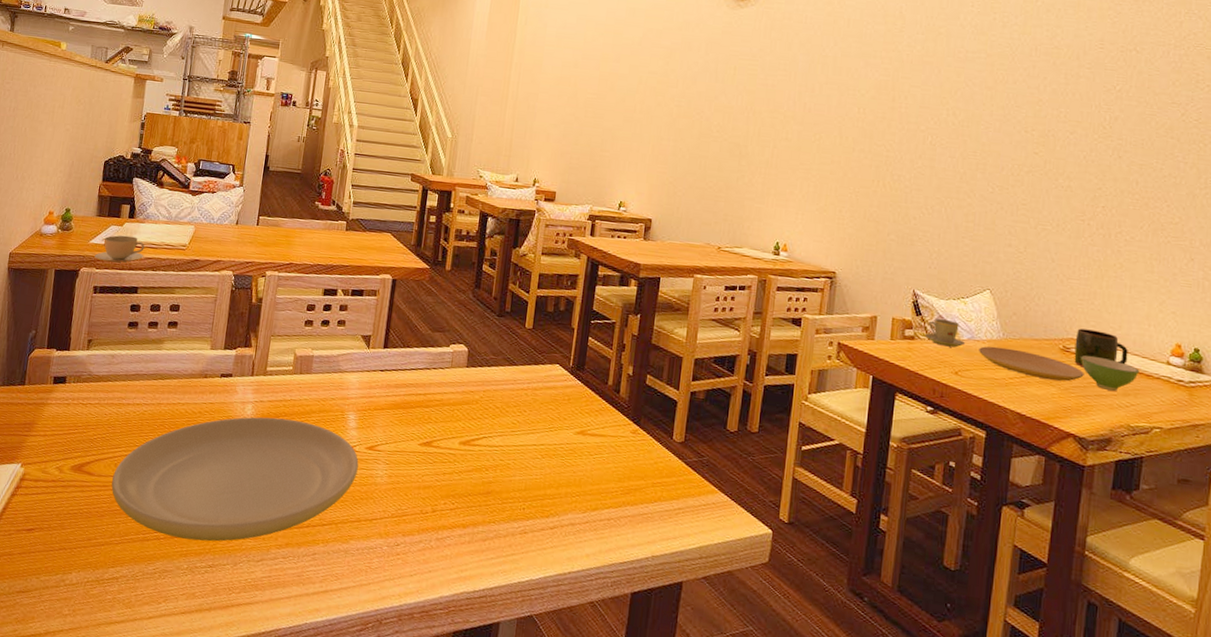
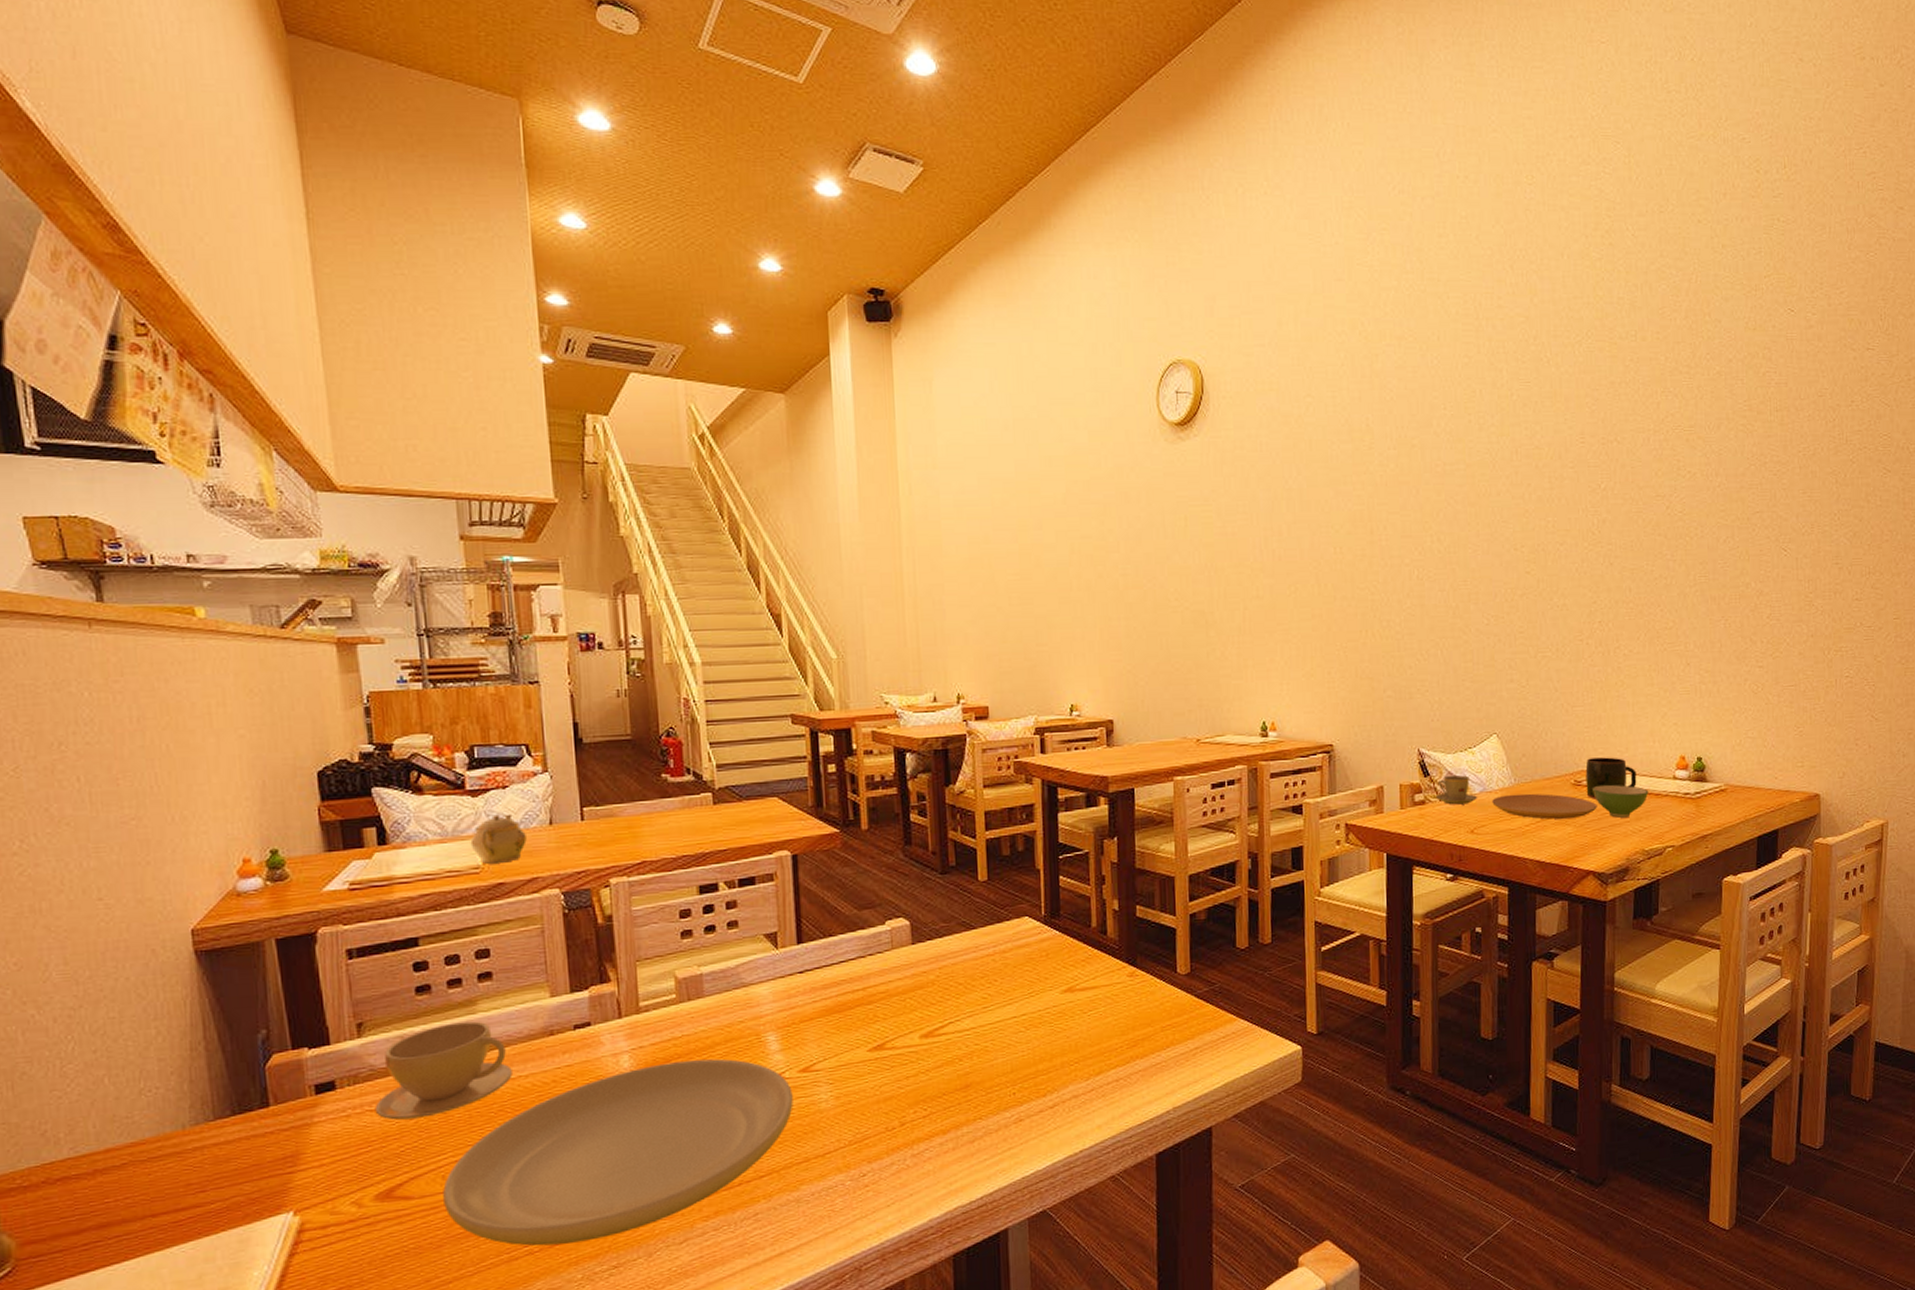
teacup: none [85,353,175,418] -> present [374,1021,513,1120]
teacup: present [94,235,145,263] -> none [336,869,417,912]
teapot: none [184,210,220,246] -> present [470,813,527,864]

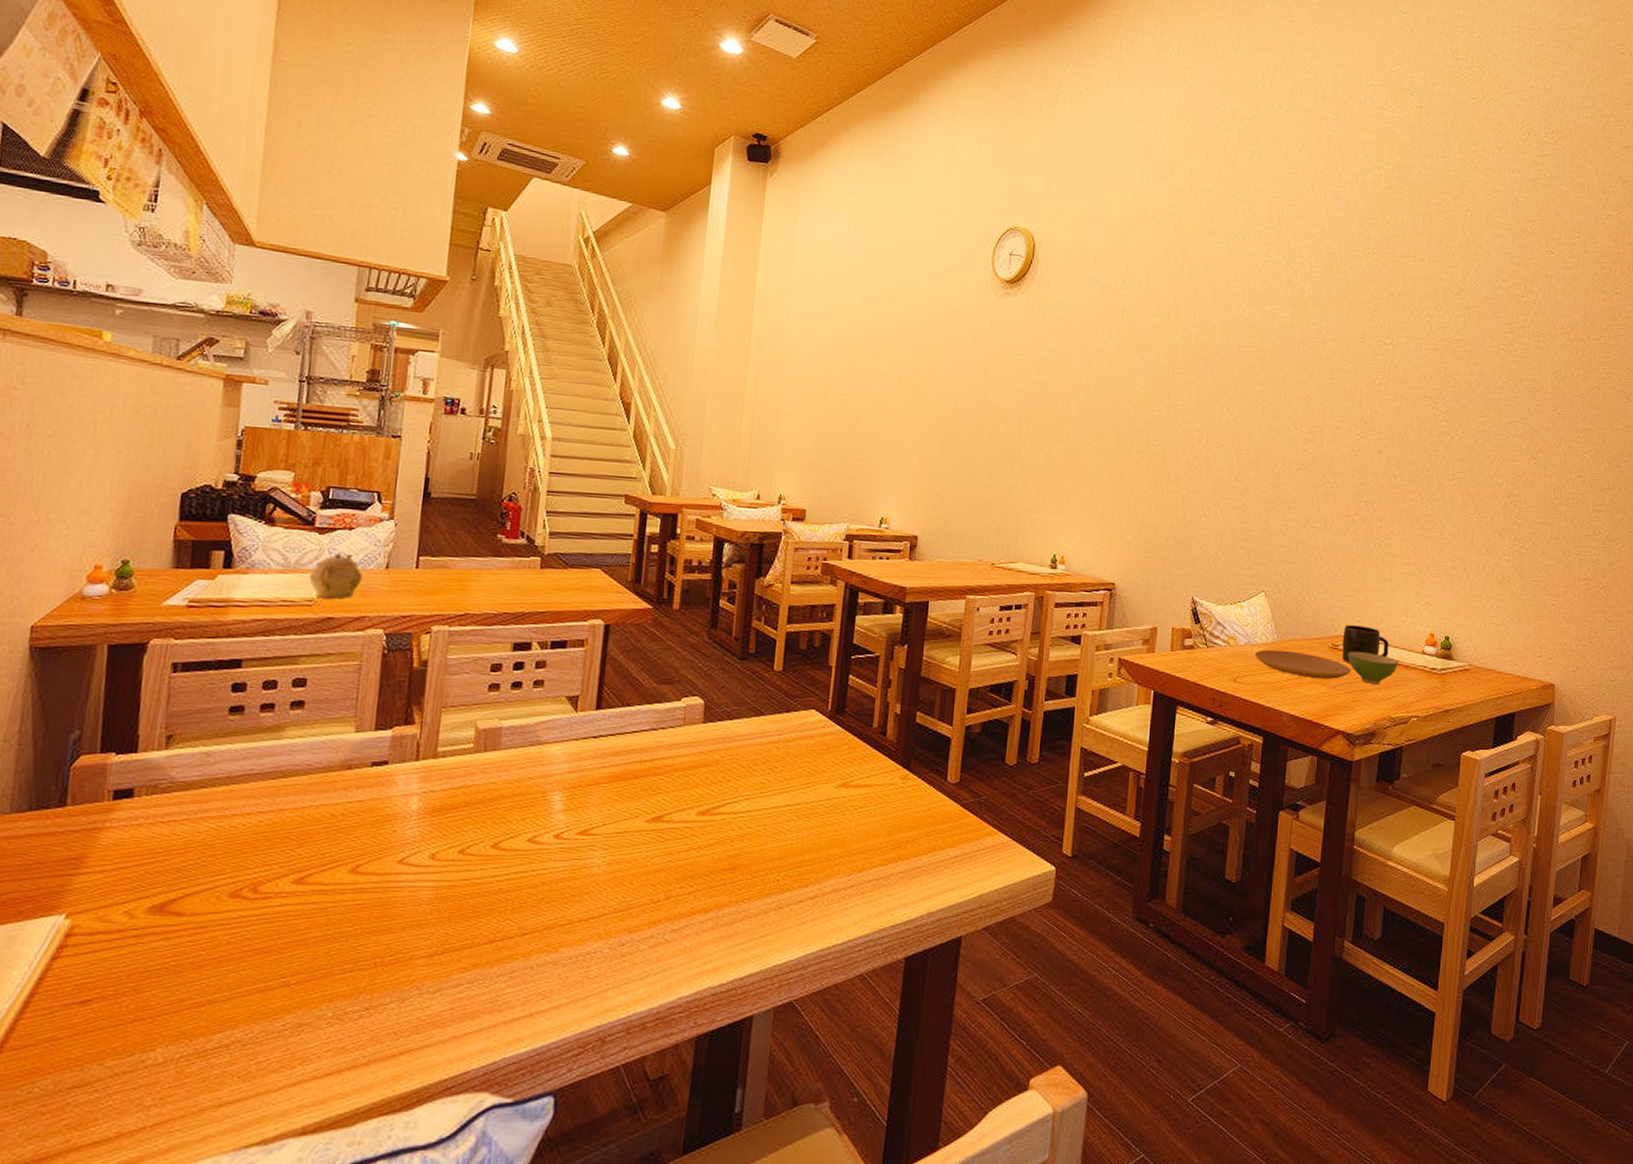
teacup: present [374,1021,513,1120] -> none [166,745,305,836]
plate: present [443,1058,794,1246] -> none [212,810,568,979]
teacup: present [1435,774,1478,805] -> none [1203,624,1243,654]

